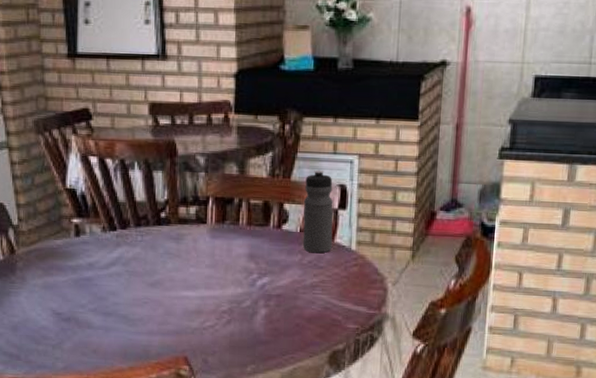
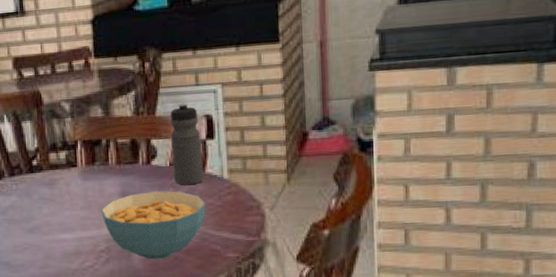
cereal bowl: none [226,256,332,325] -> present [100,191,206,260]

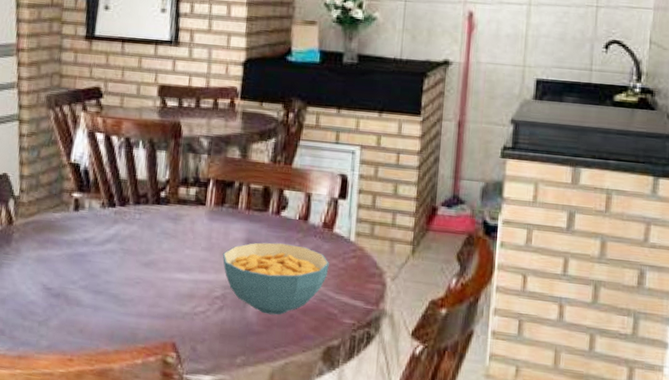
water bottle: present [170,102,204,186] -> none [301,158,334,243]

